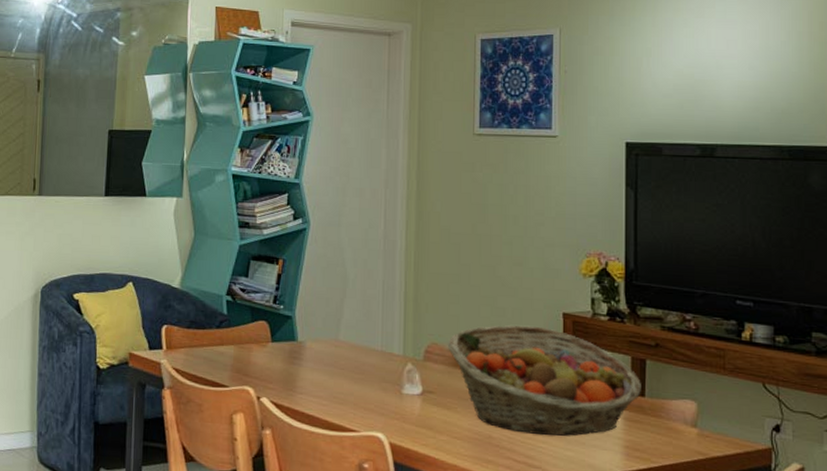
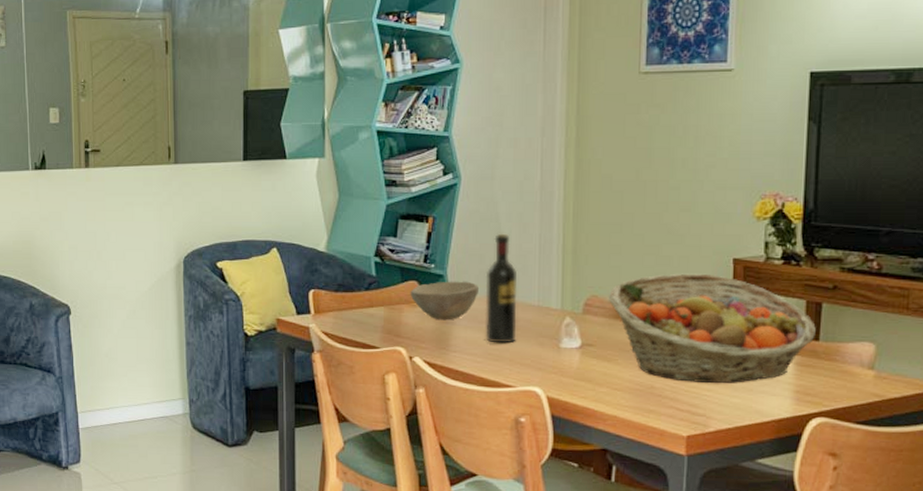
bowl: none [259,322,325,362] -> present [410,281,479,321]
wine bottle: none [331,278,362,387] -> present [485,233,518,344]

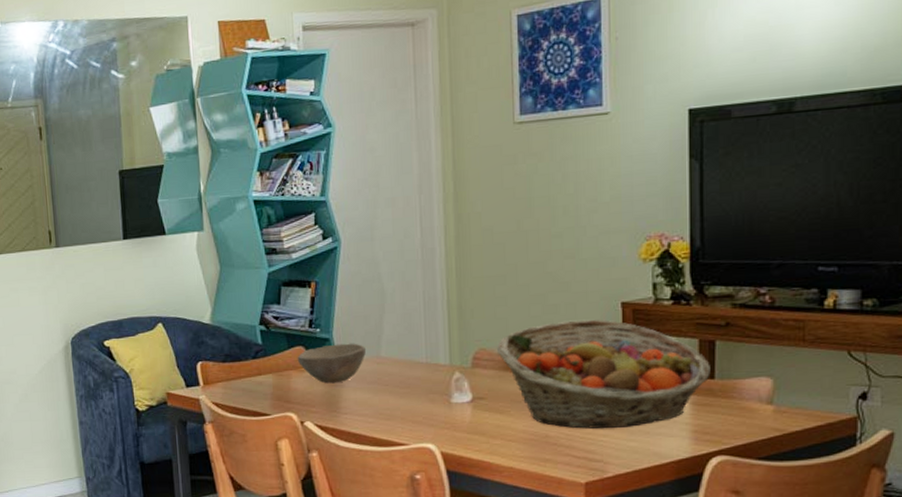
wine bottle: present [485,233,518,344] -> none [371,293,407,403]

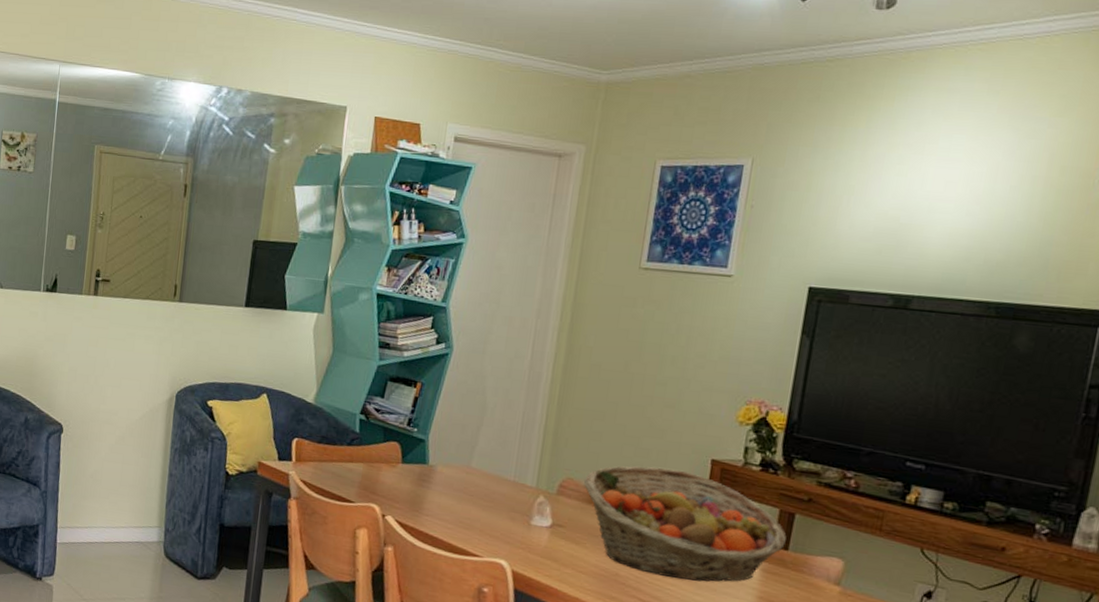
bowl: present [297,343,366,384] -> none [390,445,458,484]

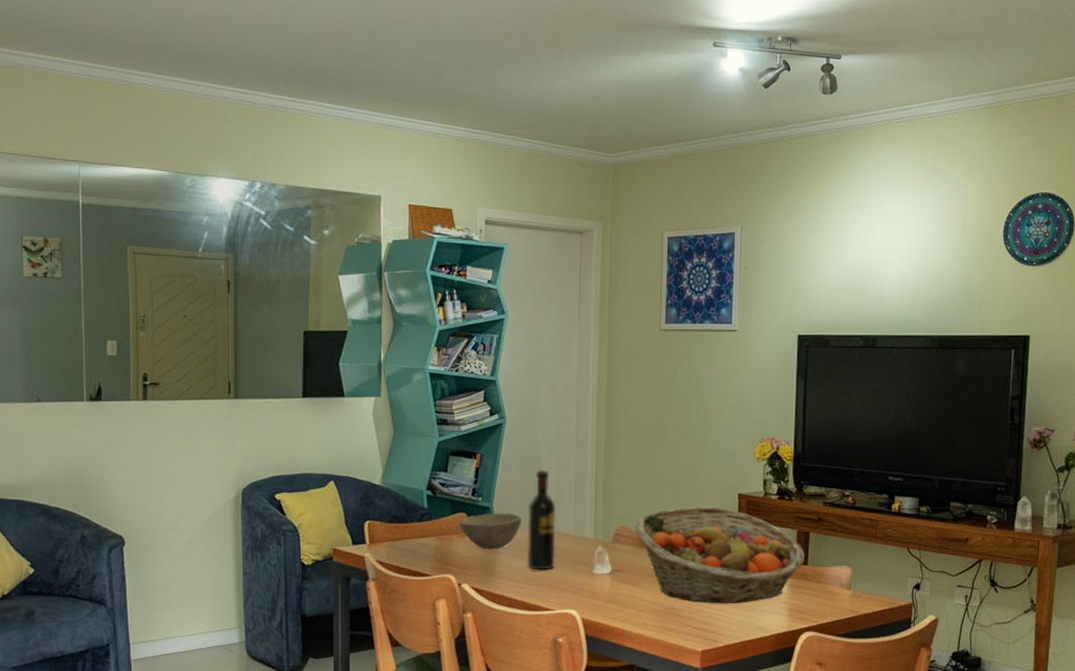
bowl: none [390,445,458,484] -> present [459,513,521,549]
wine bottle: none [458,406,497,514] -> present [527,469,556,570]

